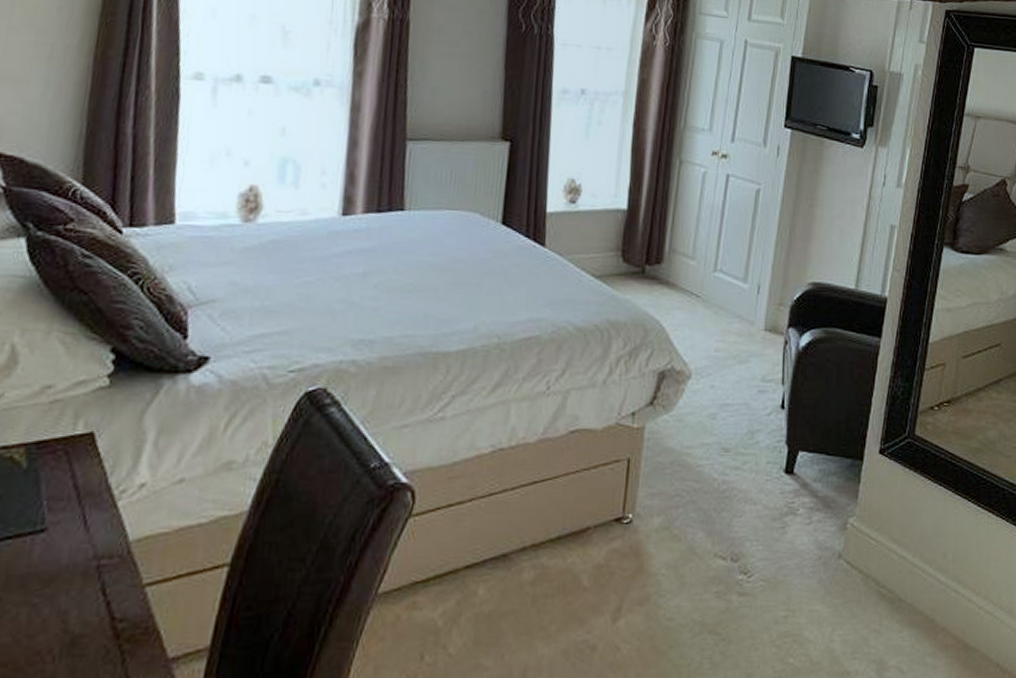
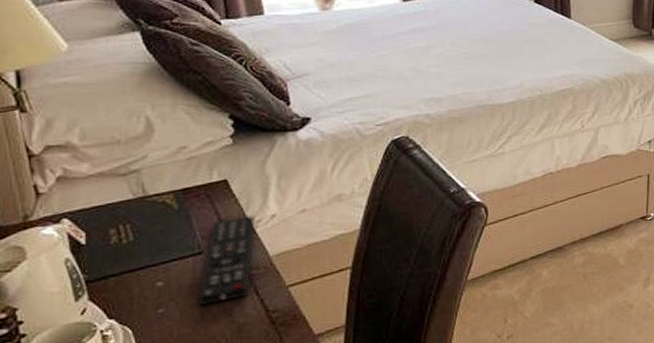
remote control: none [27,483,120,604] -> present [197,216,256,305]

